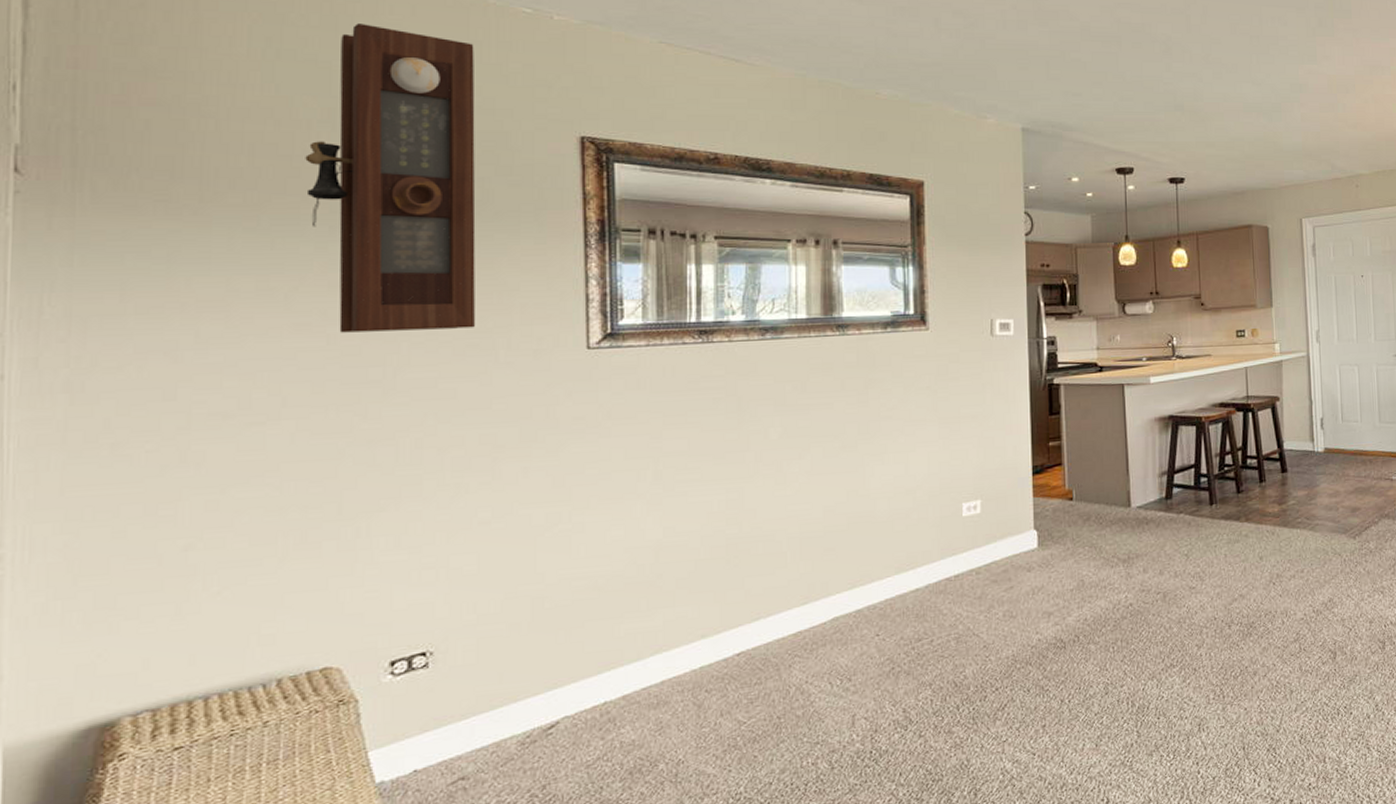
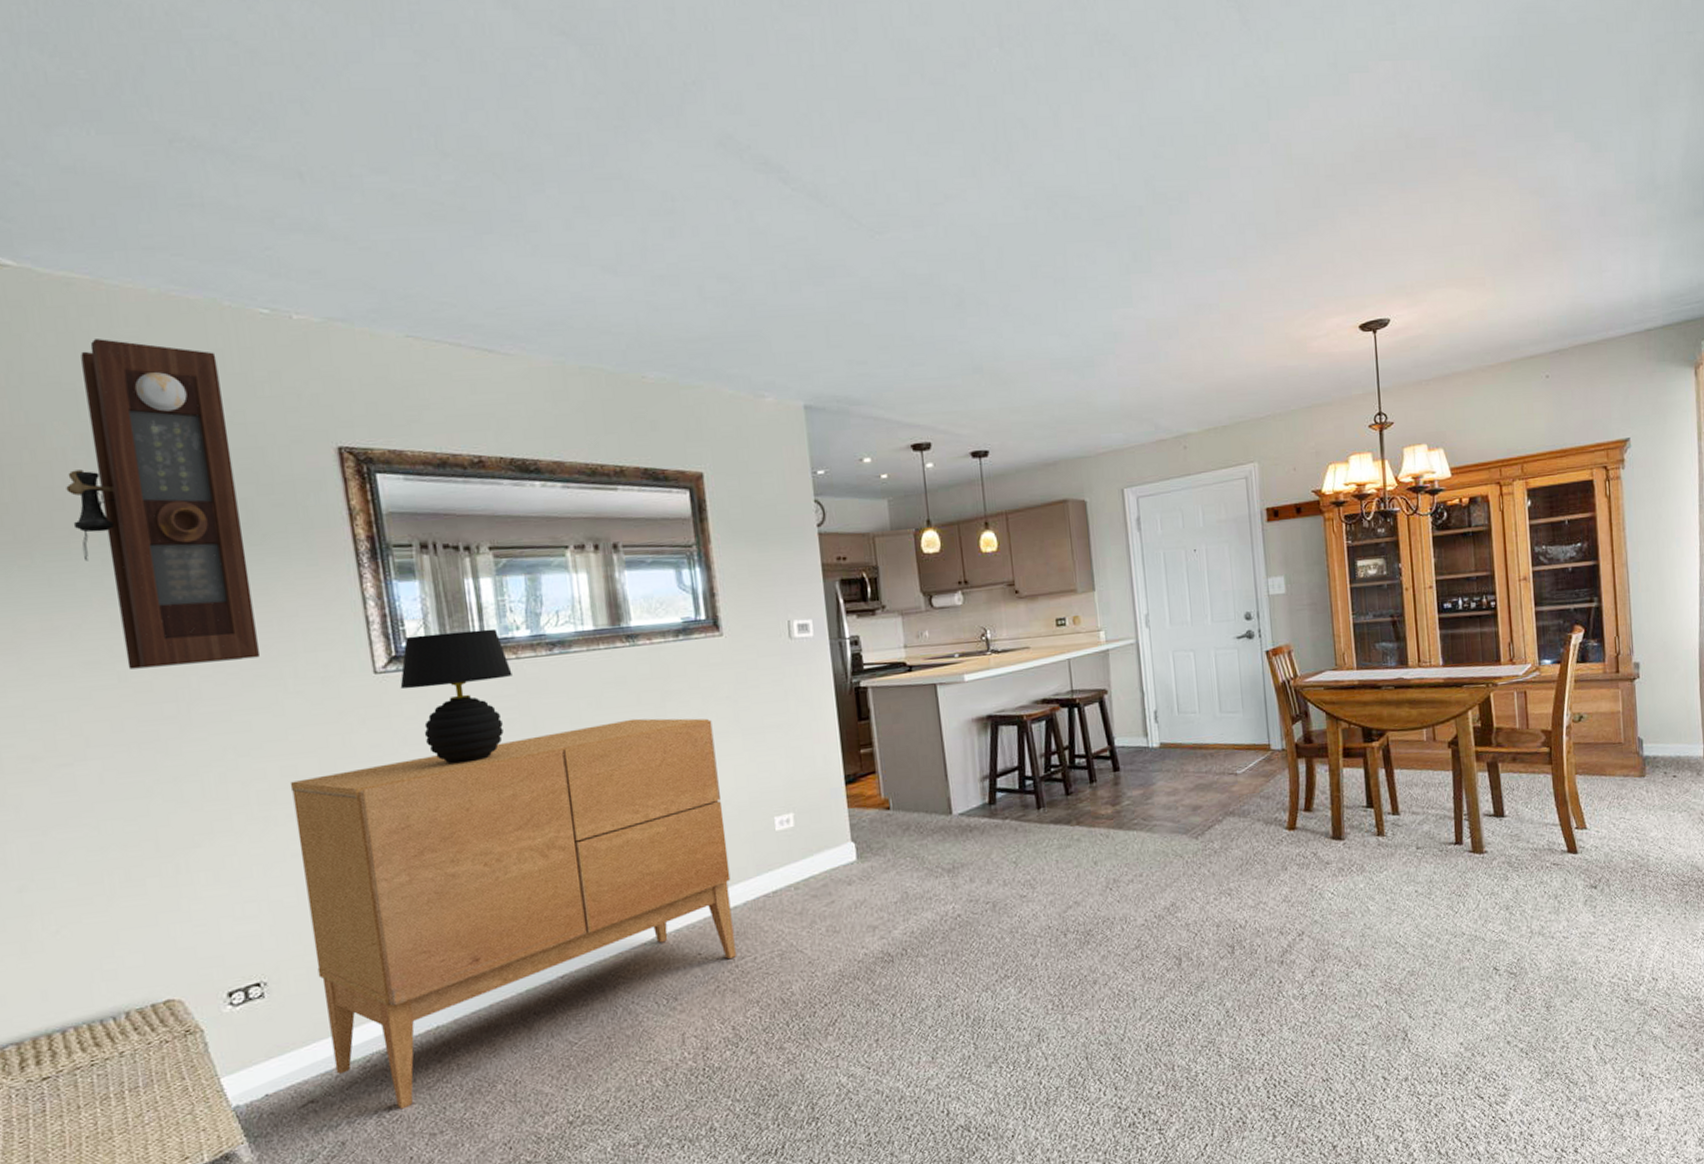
sideboard: none [487,403,915,789] -> present [290,718,736,1110]
table lamp: none [611,312,723,440] -> present [400,628,512,764]

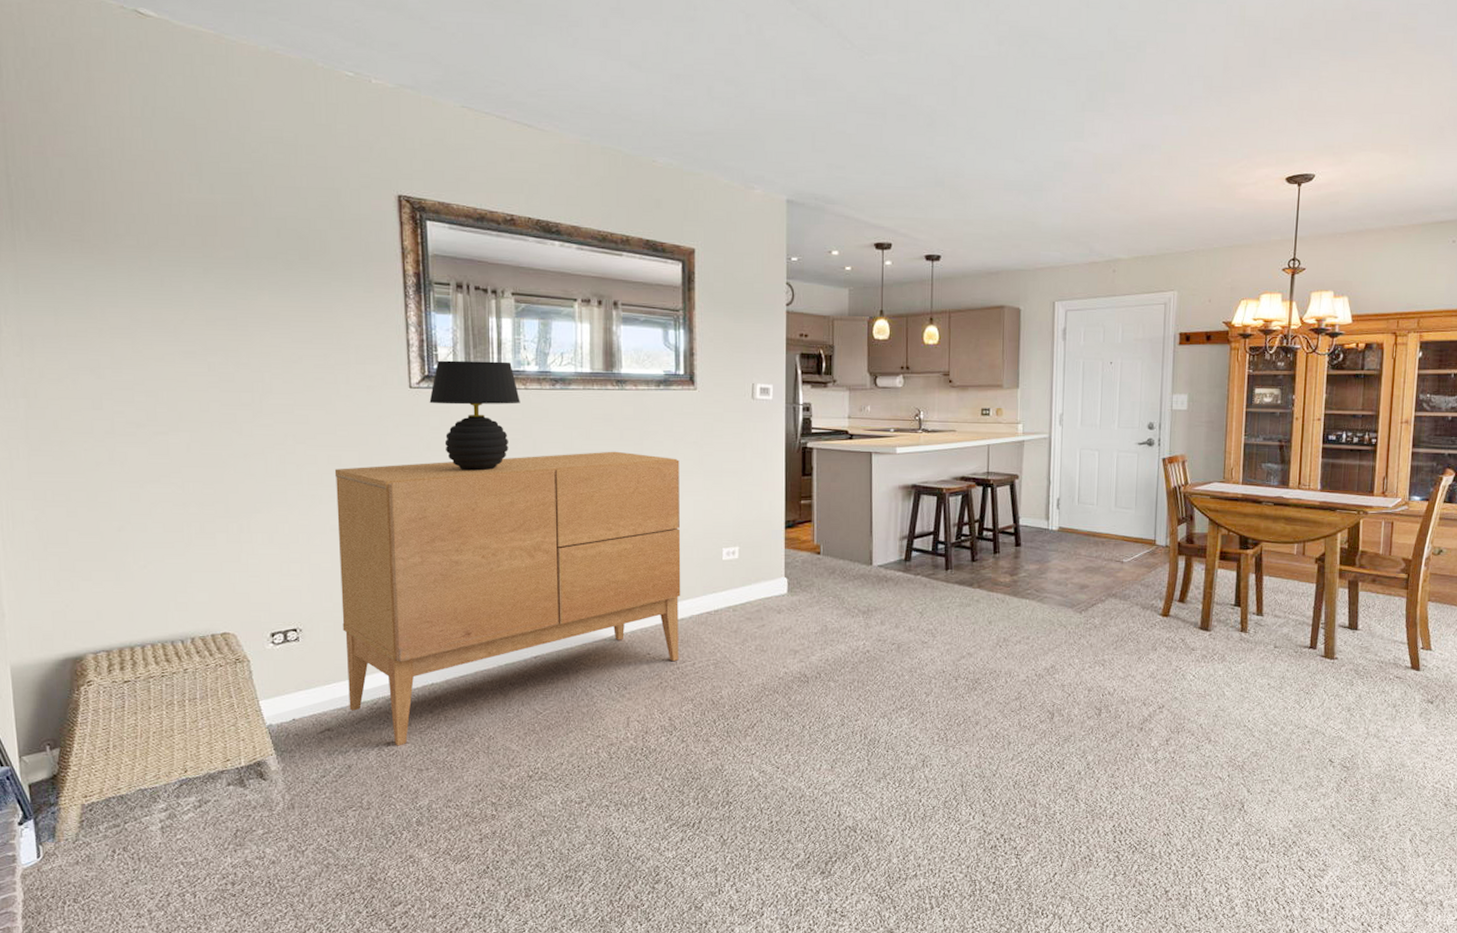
pendulum clock: present [66,339,260,669] -> none [181,84,320,364]

